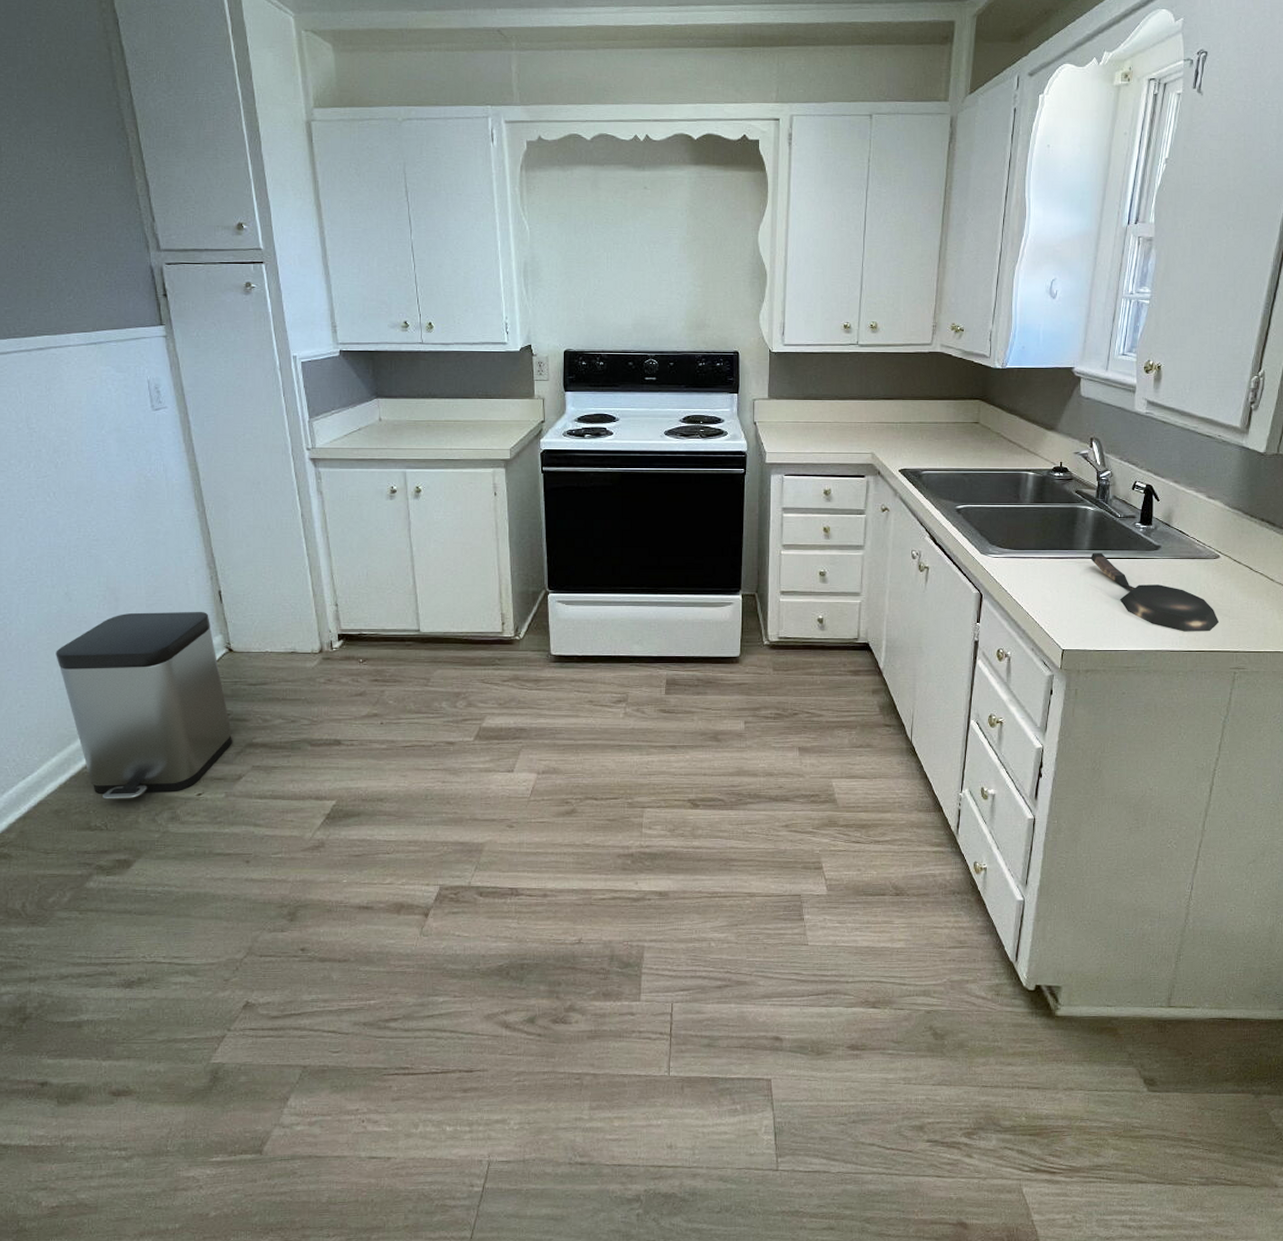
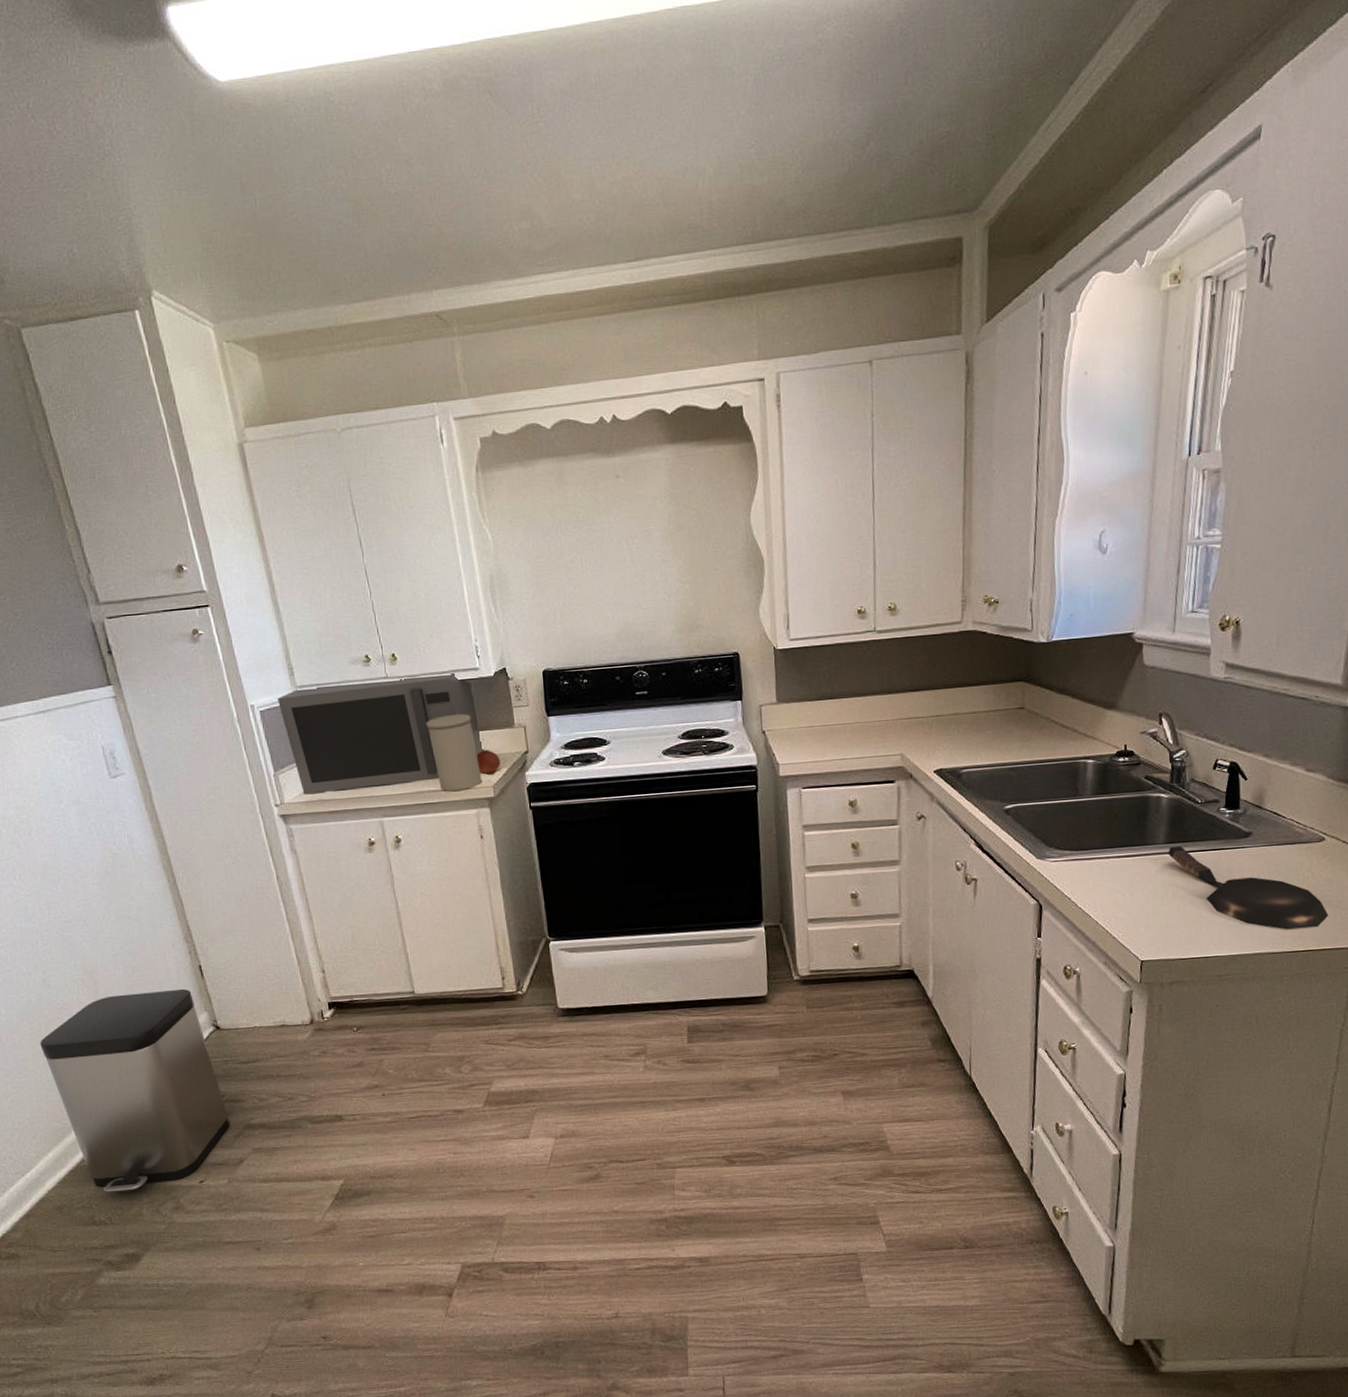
microwave: none [318,344,507,442] -> present [277,673,486,795]
canister: none [454,381,501,451] -> present [426,713,482,792]
fruit: none [497,416,519,437] -> present [476,750,501,774]

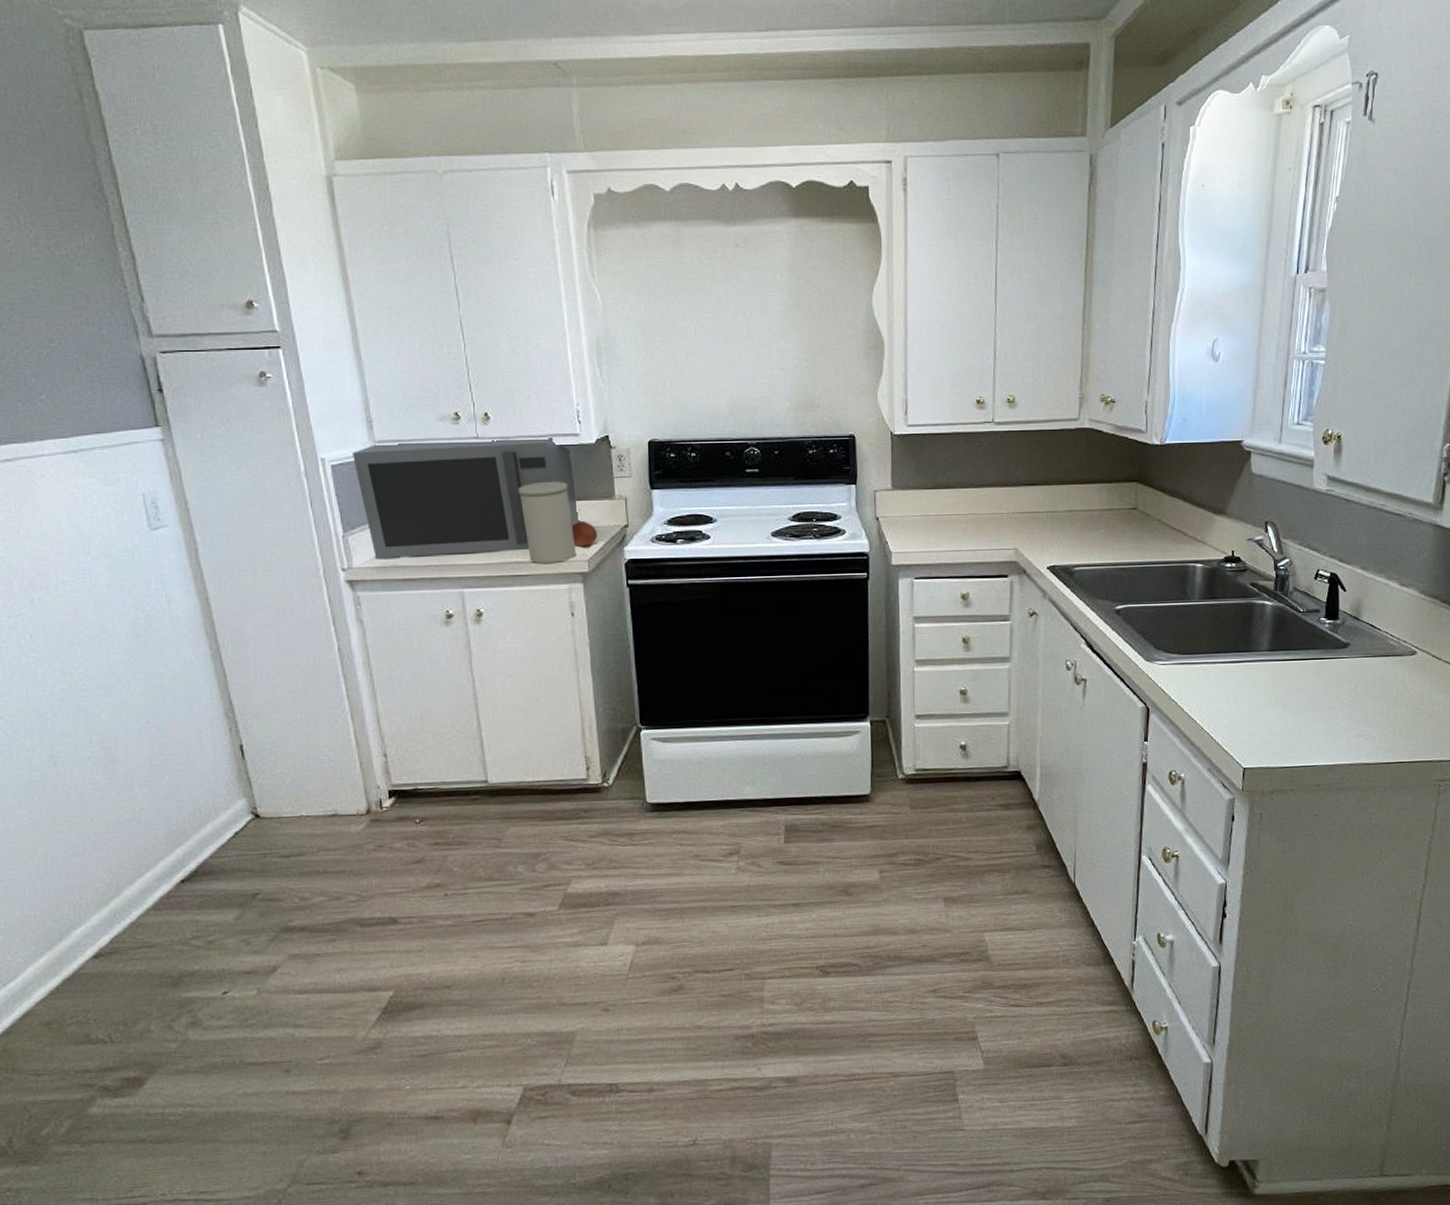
pedal bin: present [40,988,230,1193] -> none [39,770,263,1005]
frying pan: present [1168,845,1329,930] -> none [1271,653,1420,741]

